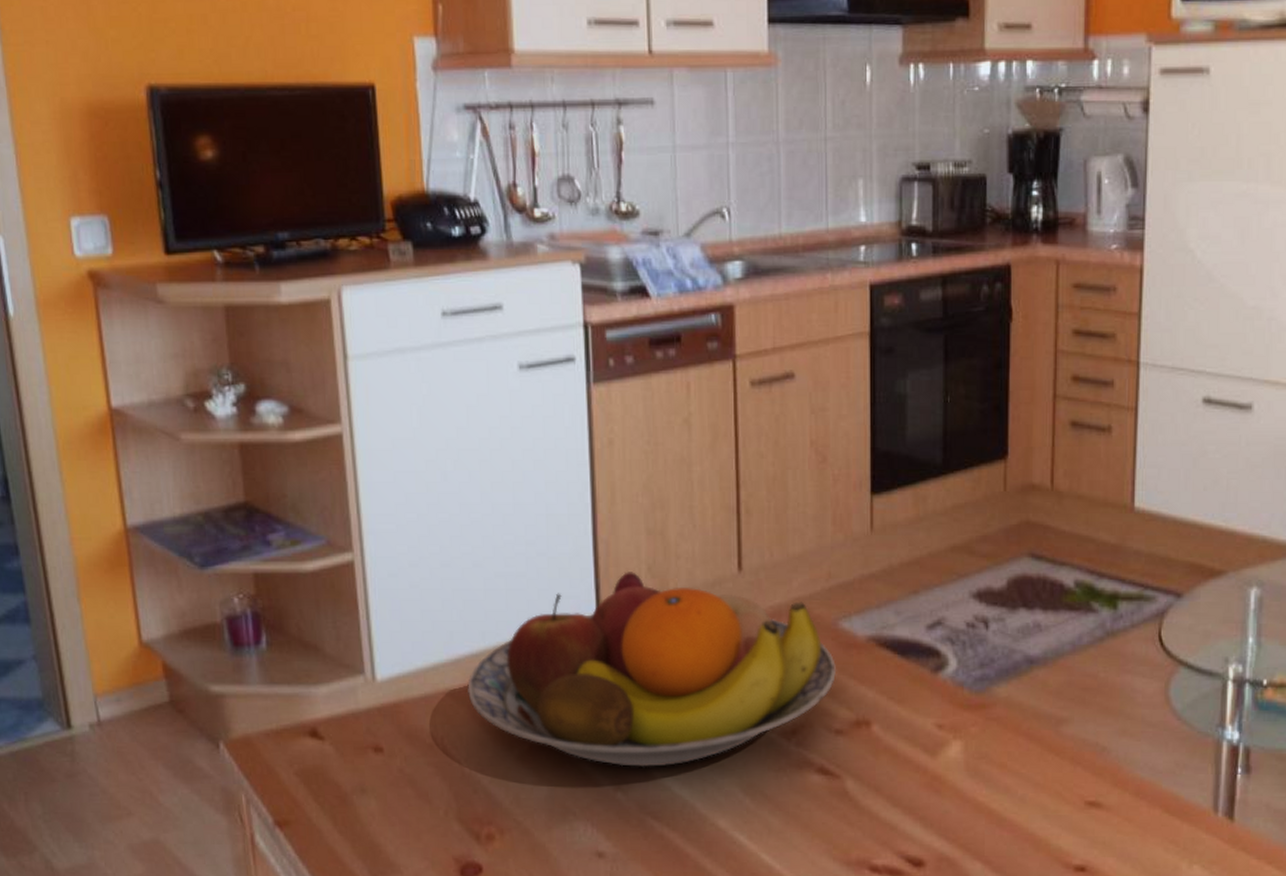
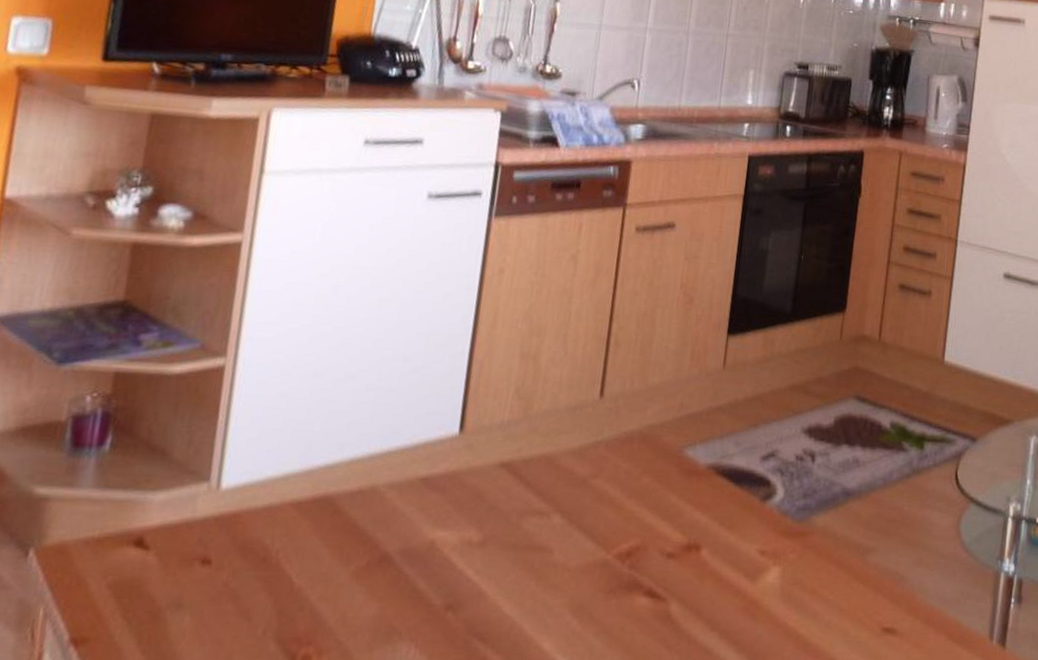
fruit bowl: present [467,572,837,768] -> none [314,392,677,587]

